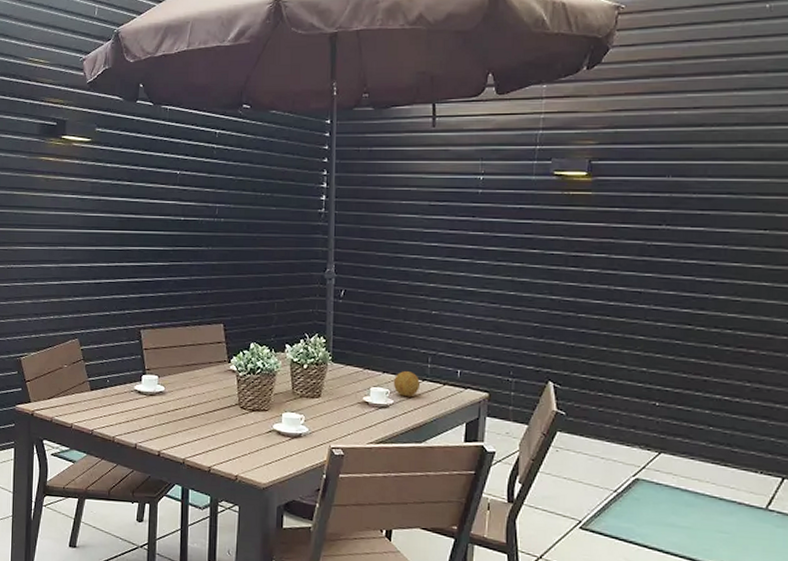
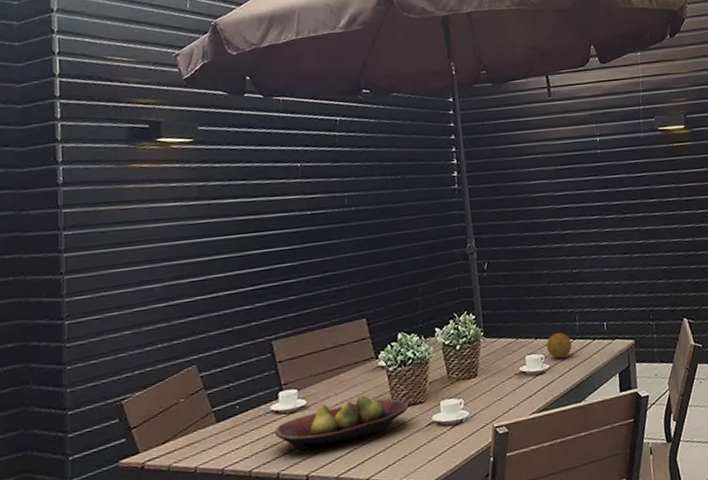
fruit bowl: none [135,393,254,433] -> present [274,395,409,452]

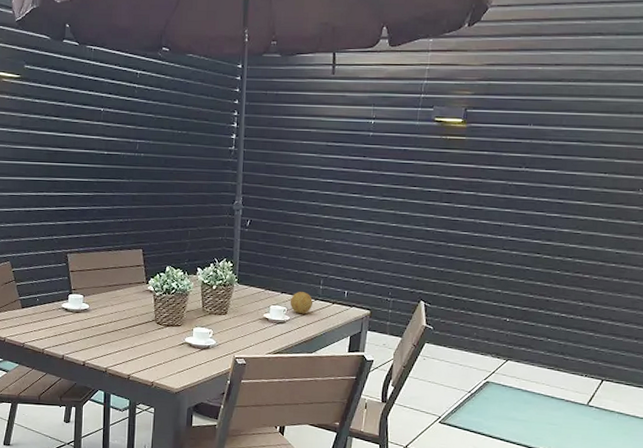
fruit bowl: present [274,395,409,452] -> none [63,310,168,345]

